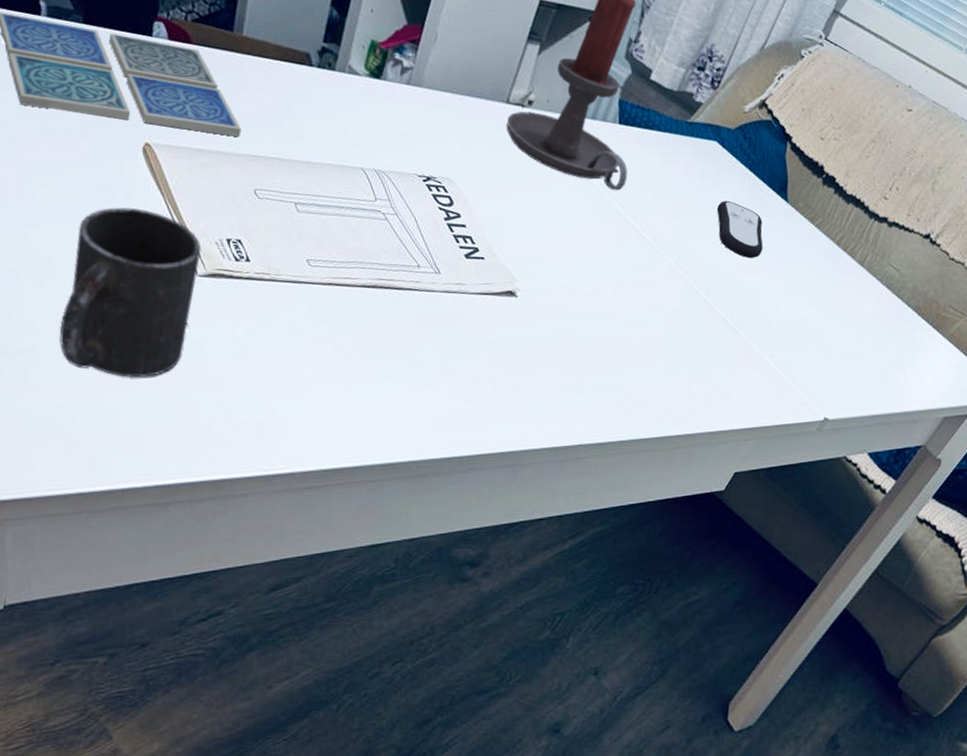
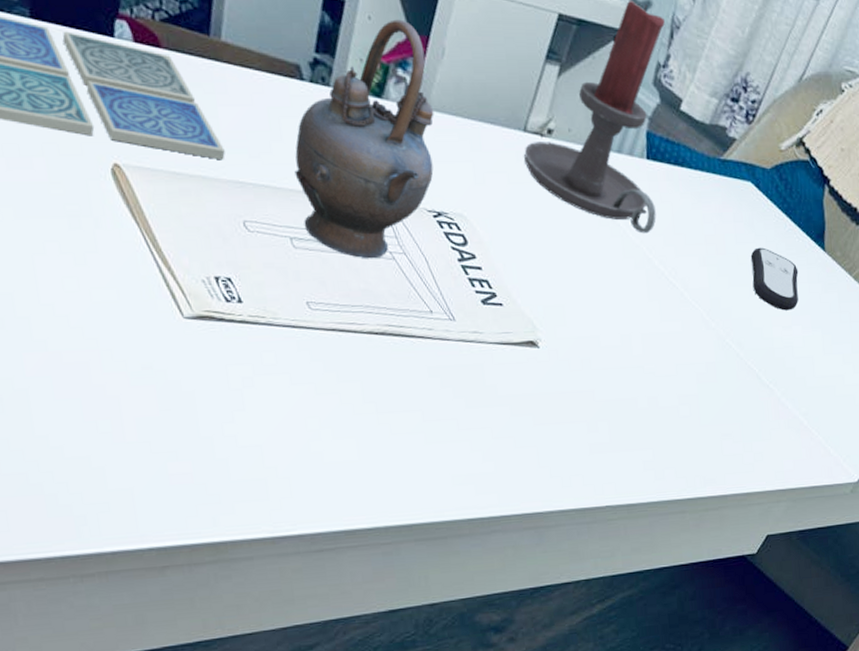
mug: present [59,207,201,378] -> none [28,237,187,430]
teapot: none [301,11,427,220] -> present [294,19,434,259]

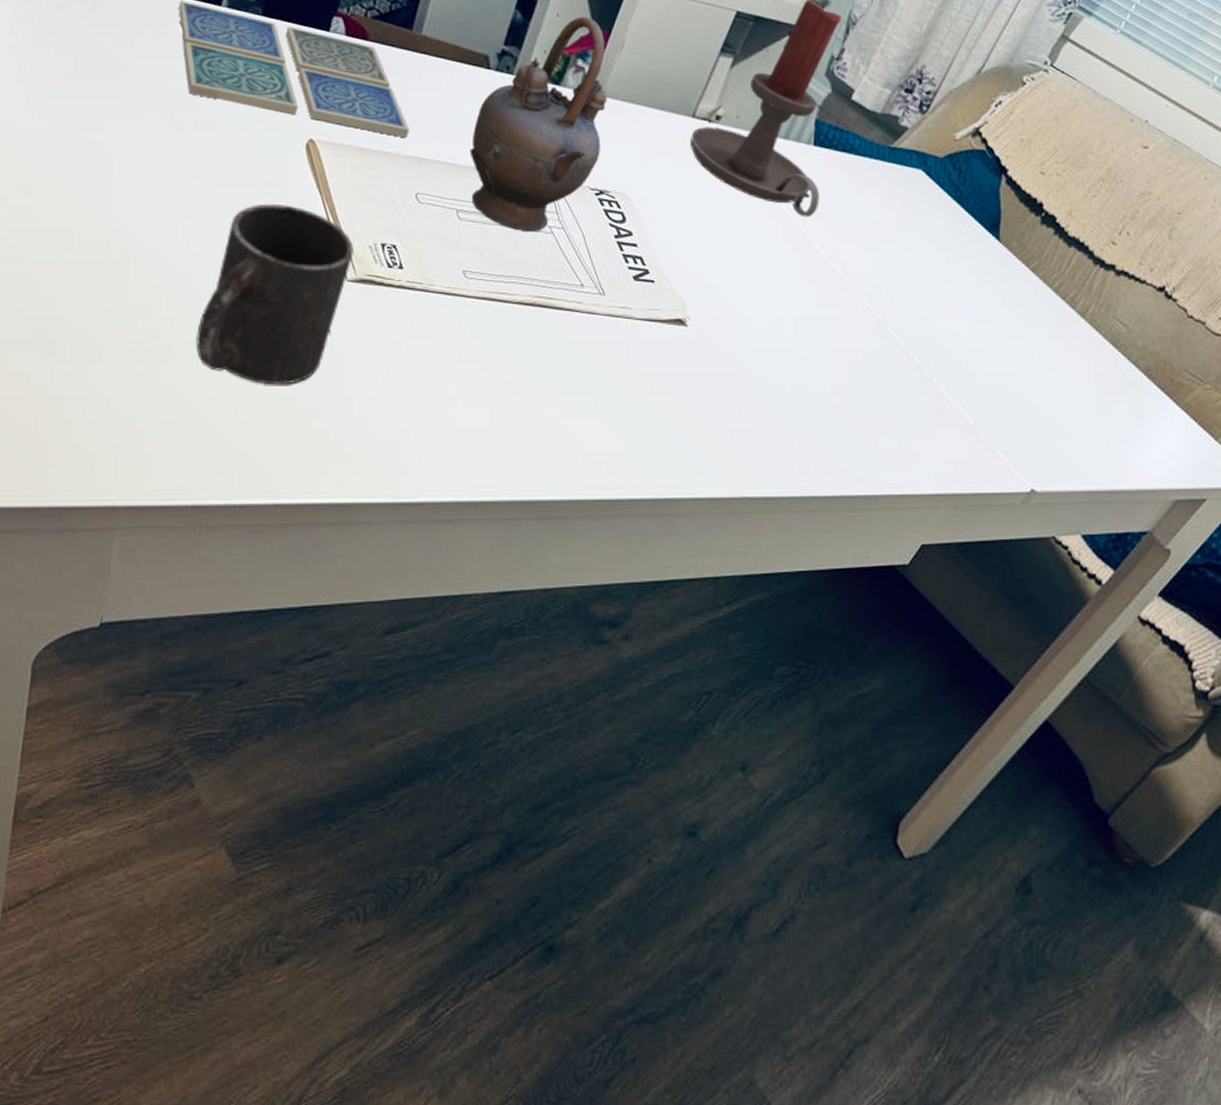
mug: none [28,237,187,430] -> present [196,203,354,385]
remote control: present [750,247,799,311] -> none [917,235,970,301]

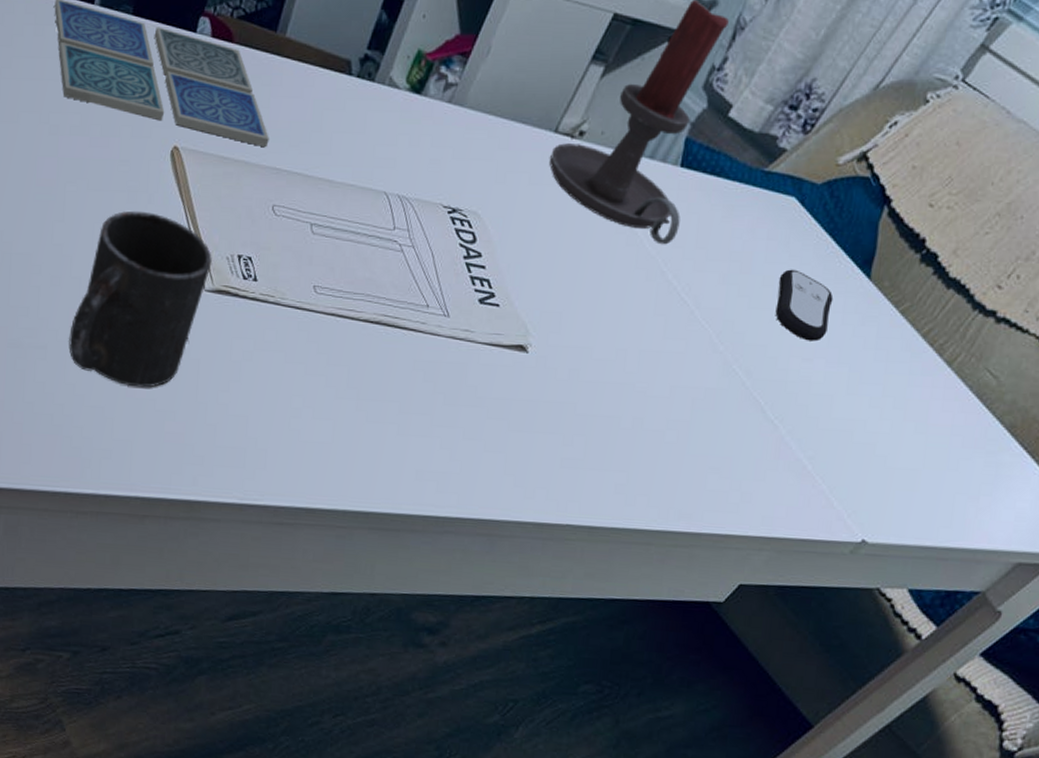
teapot: present [470,16,607,233] -> none [325,18,471,250]
remote control: none [917,235,970,301] -> present [775,269,834,342]

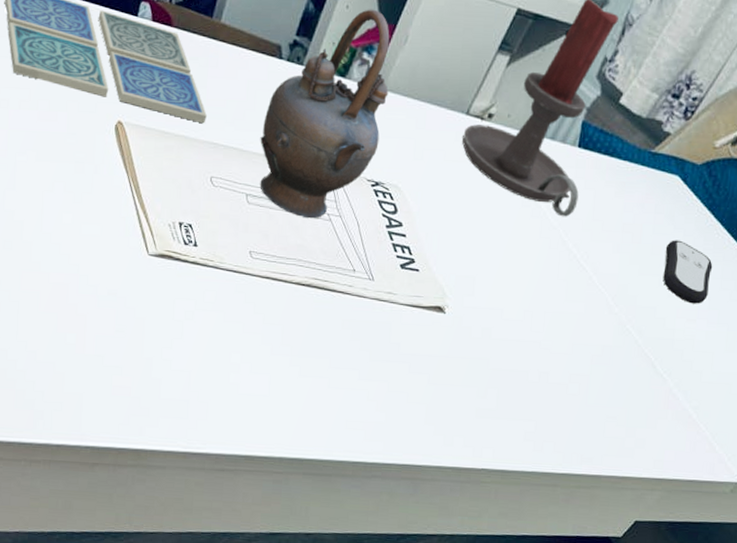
mug: present [69,210,212,388] -> none [21,180,155,345]
teapot: none [325,18,471,250] -> present [260,9,390,219]

